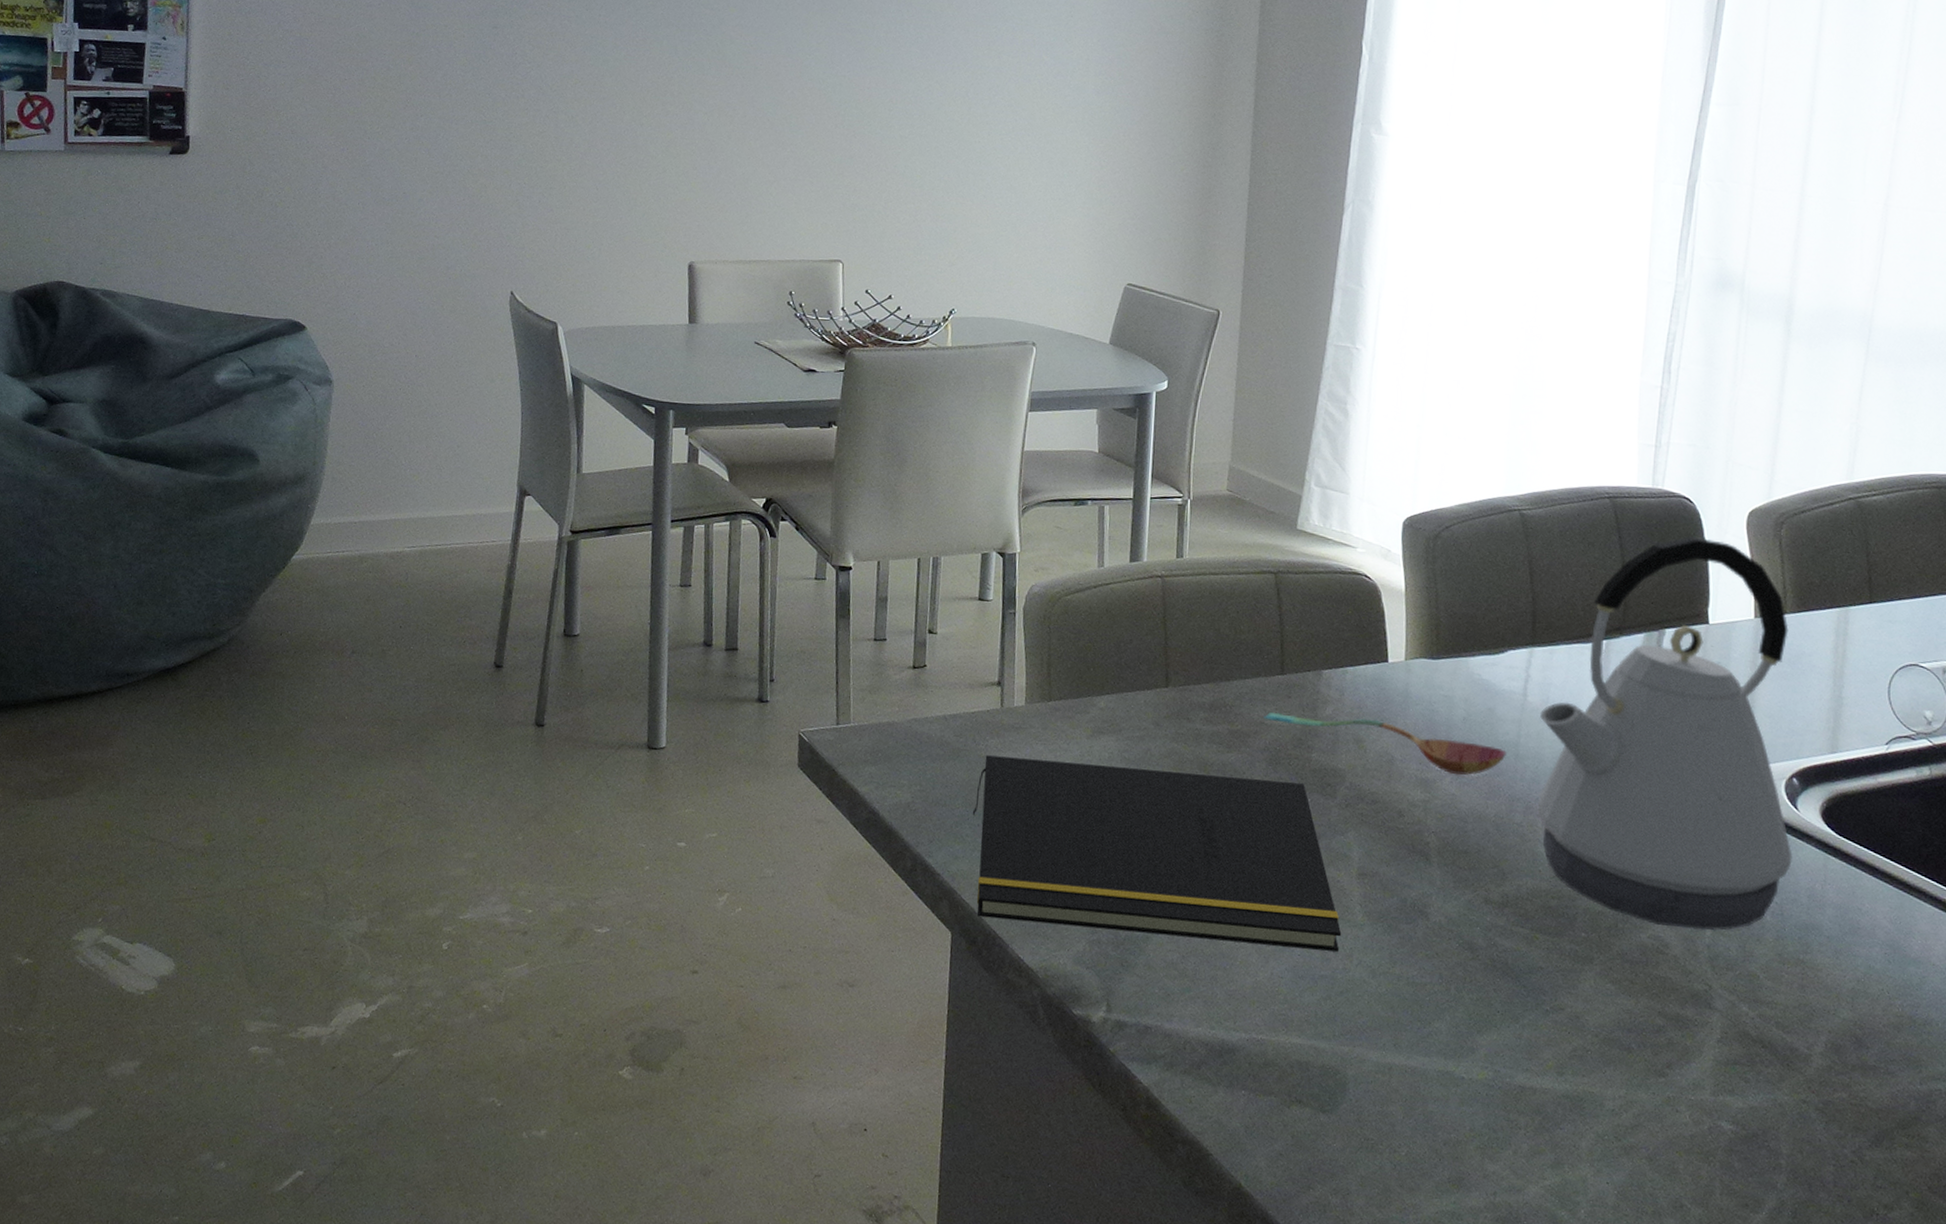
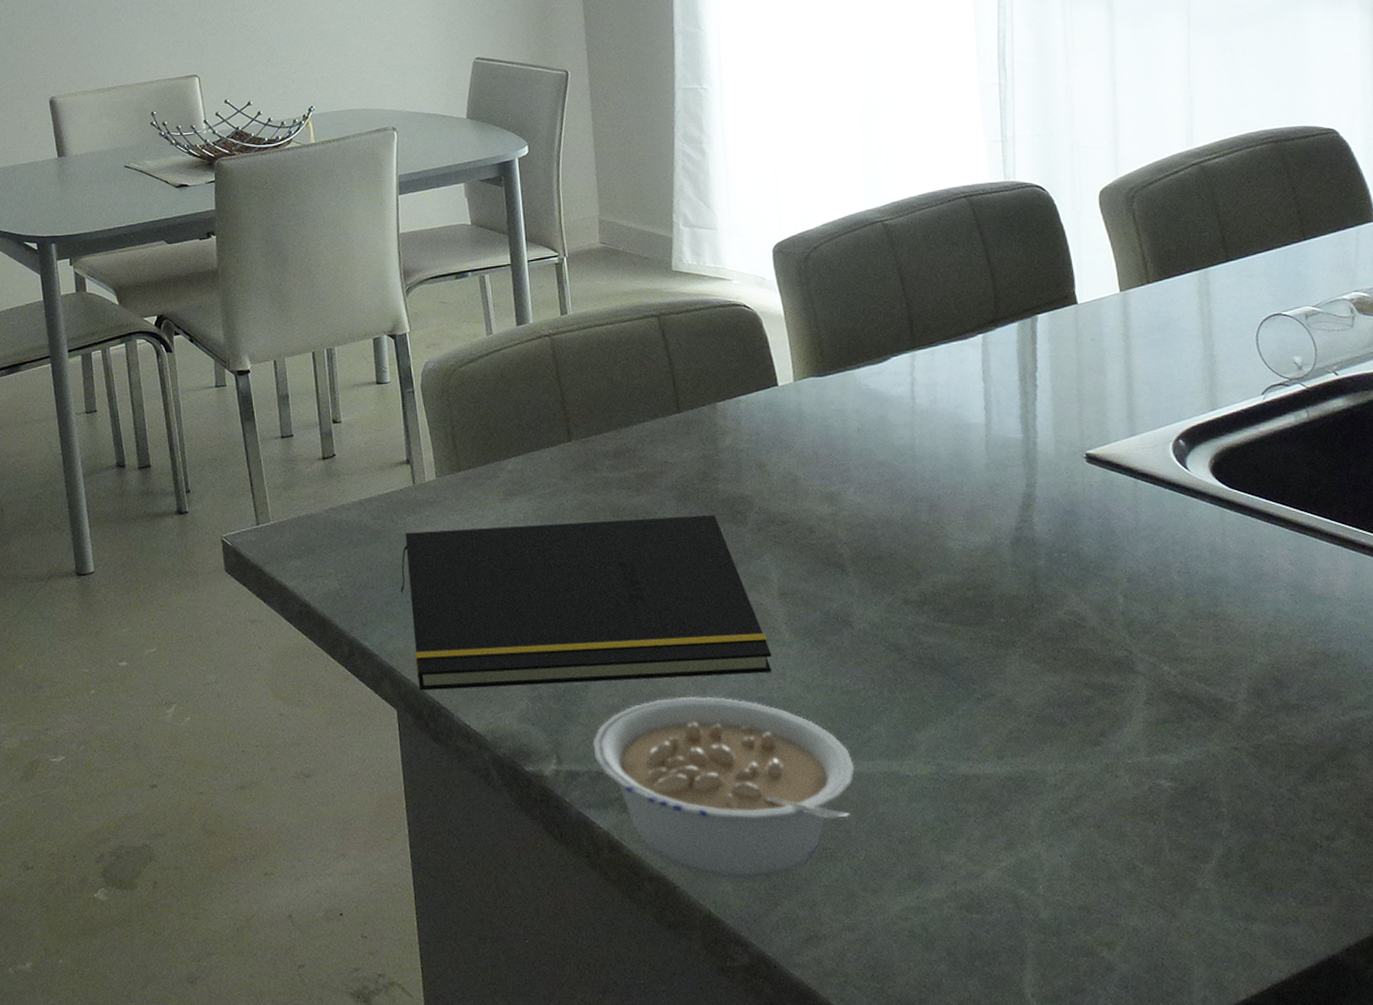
legume: none [1145,961,1410,1160] -> present [593,696,855,880]
soupspoon: present [1263,711,1507,776] -> none [667,443,904,485]
kettle: present [1537,536,1793,931] -> none [930,221,1190,600]

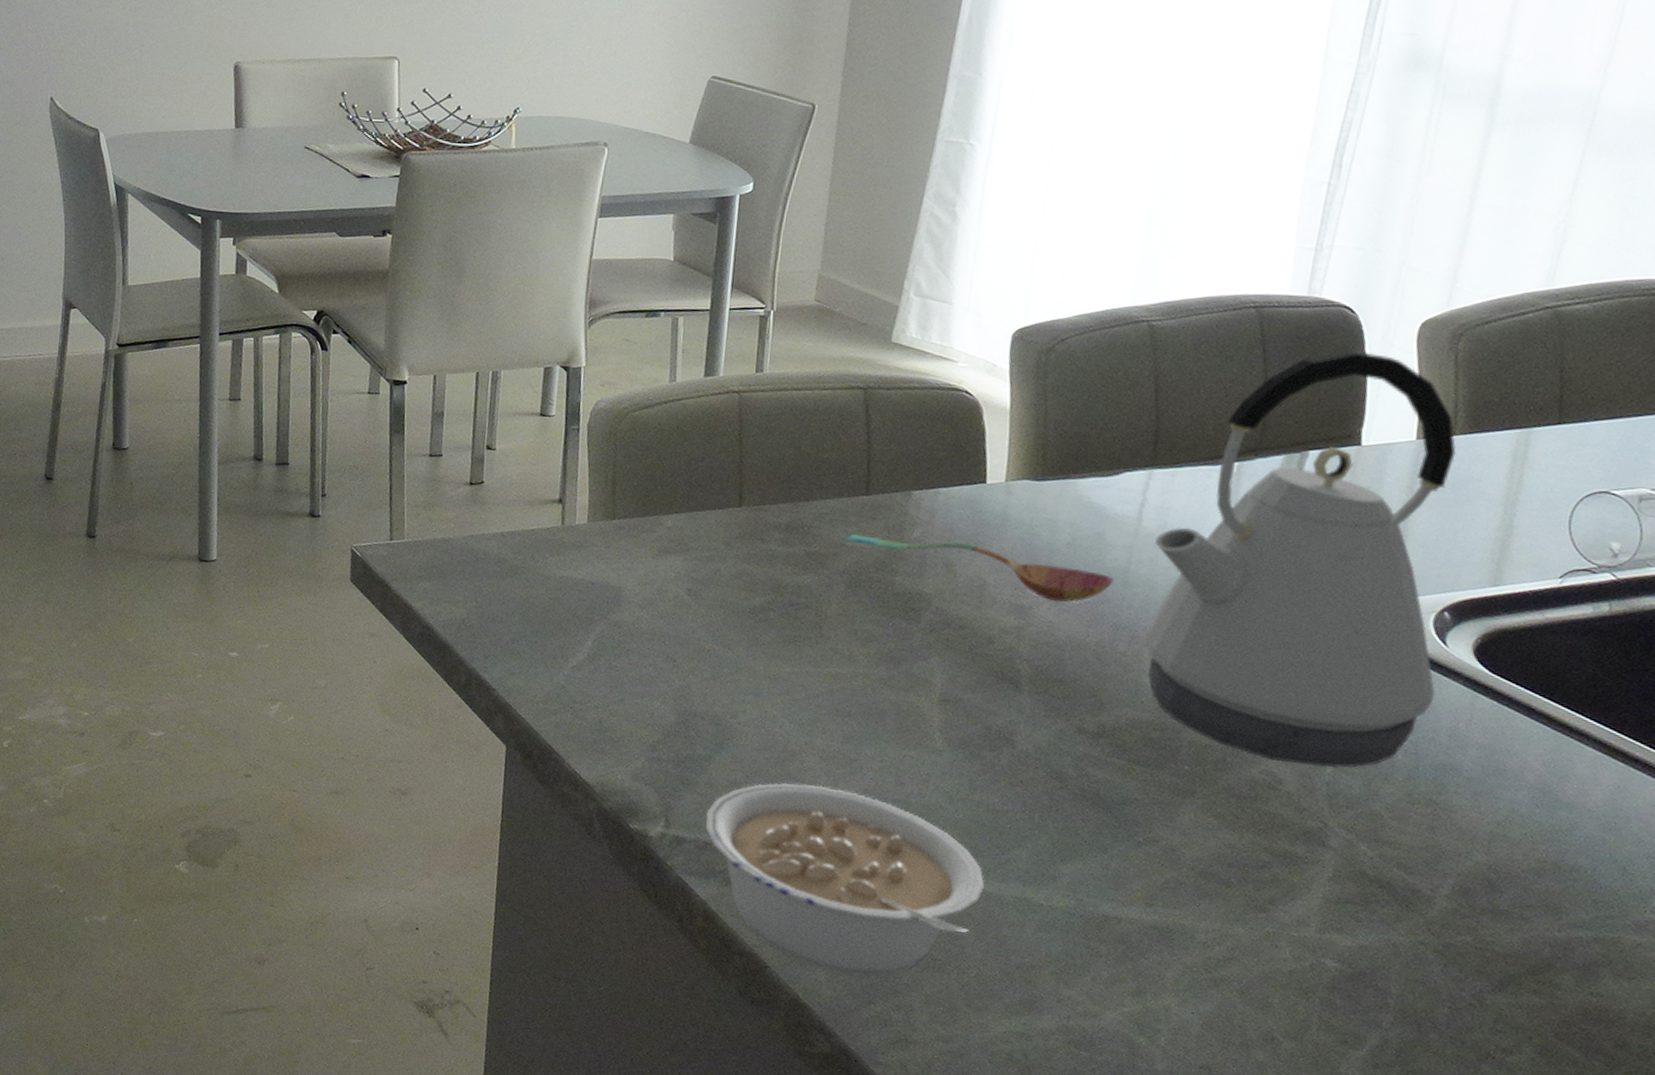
notepad: present [400,514,772,691] -> none [529,573,919,777]
soupspoon: none [667,443,904,485] -> present [844,533,1114,603]
kettle: none [930,221,1190,600] -> present [1143,349,1457,769]

